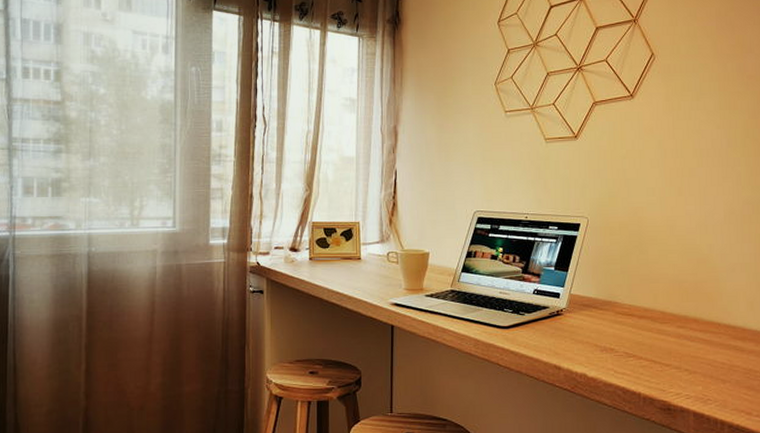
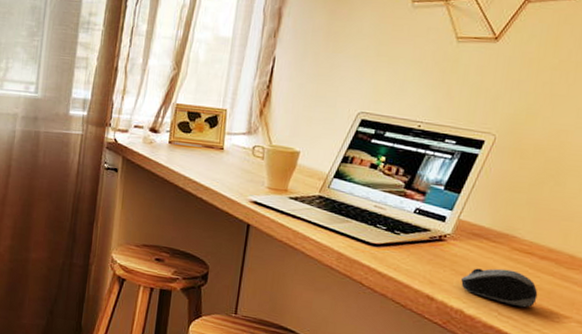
computer mouse: none [580,332,642,363] -> present [461,268,538,308]

